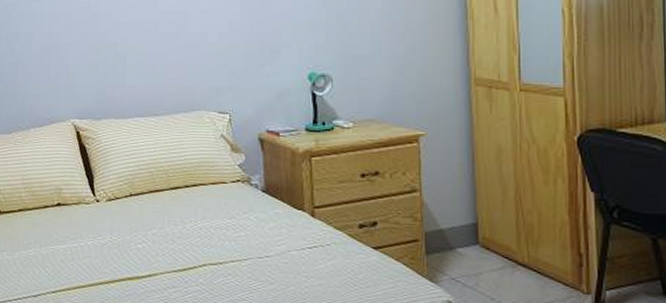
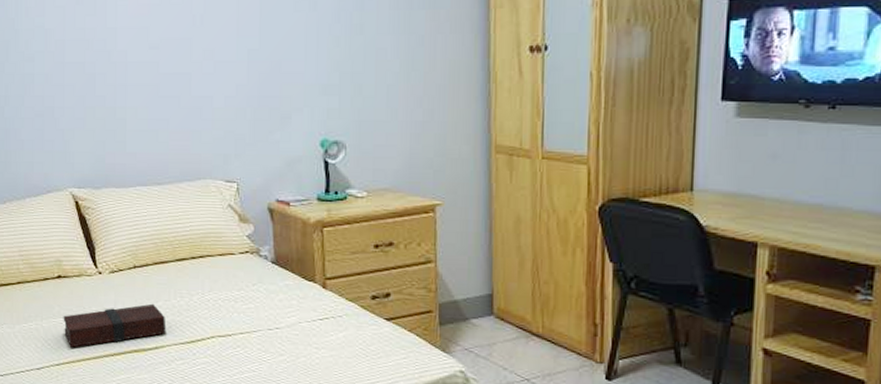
book: none [61,231,160,275] -> present [63,303,166,348]

